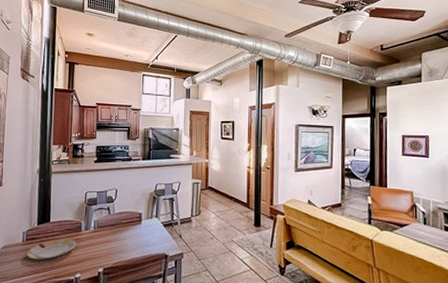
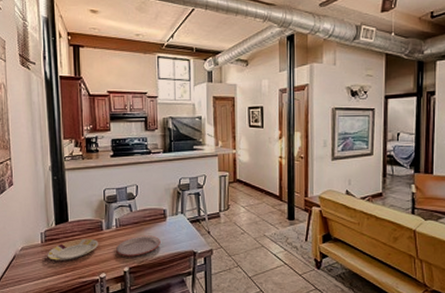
plate: none [92,237,135,258] -> present [116,235,161,257]

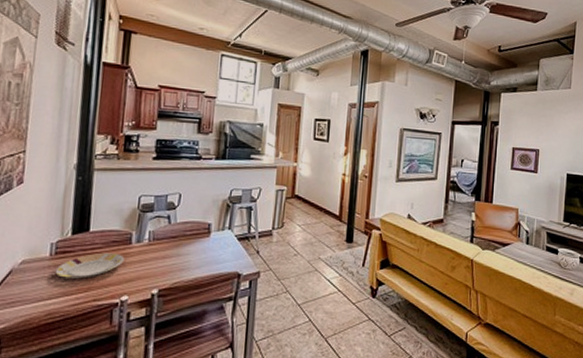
plate: present [116,235,161,257] -> none [145,252,201,277]

